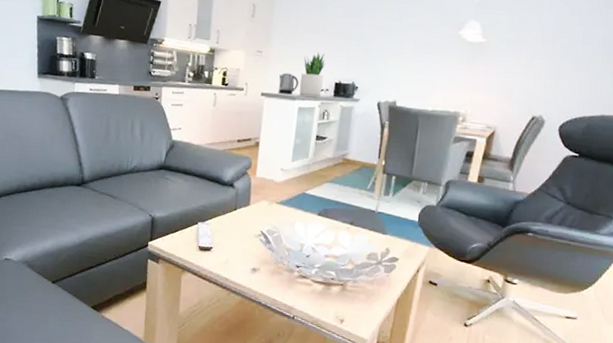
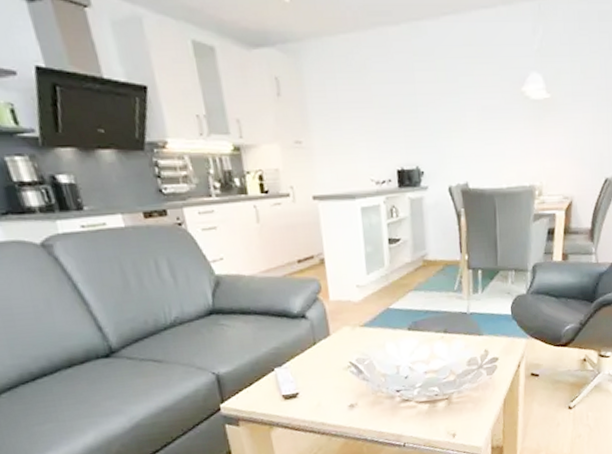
kettle: present [278,73,299,95] -> none [330,165,355,194]
planter: present [299,52,326,98] -> none [355,133,384,194]

